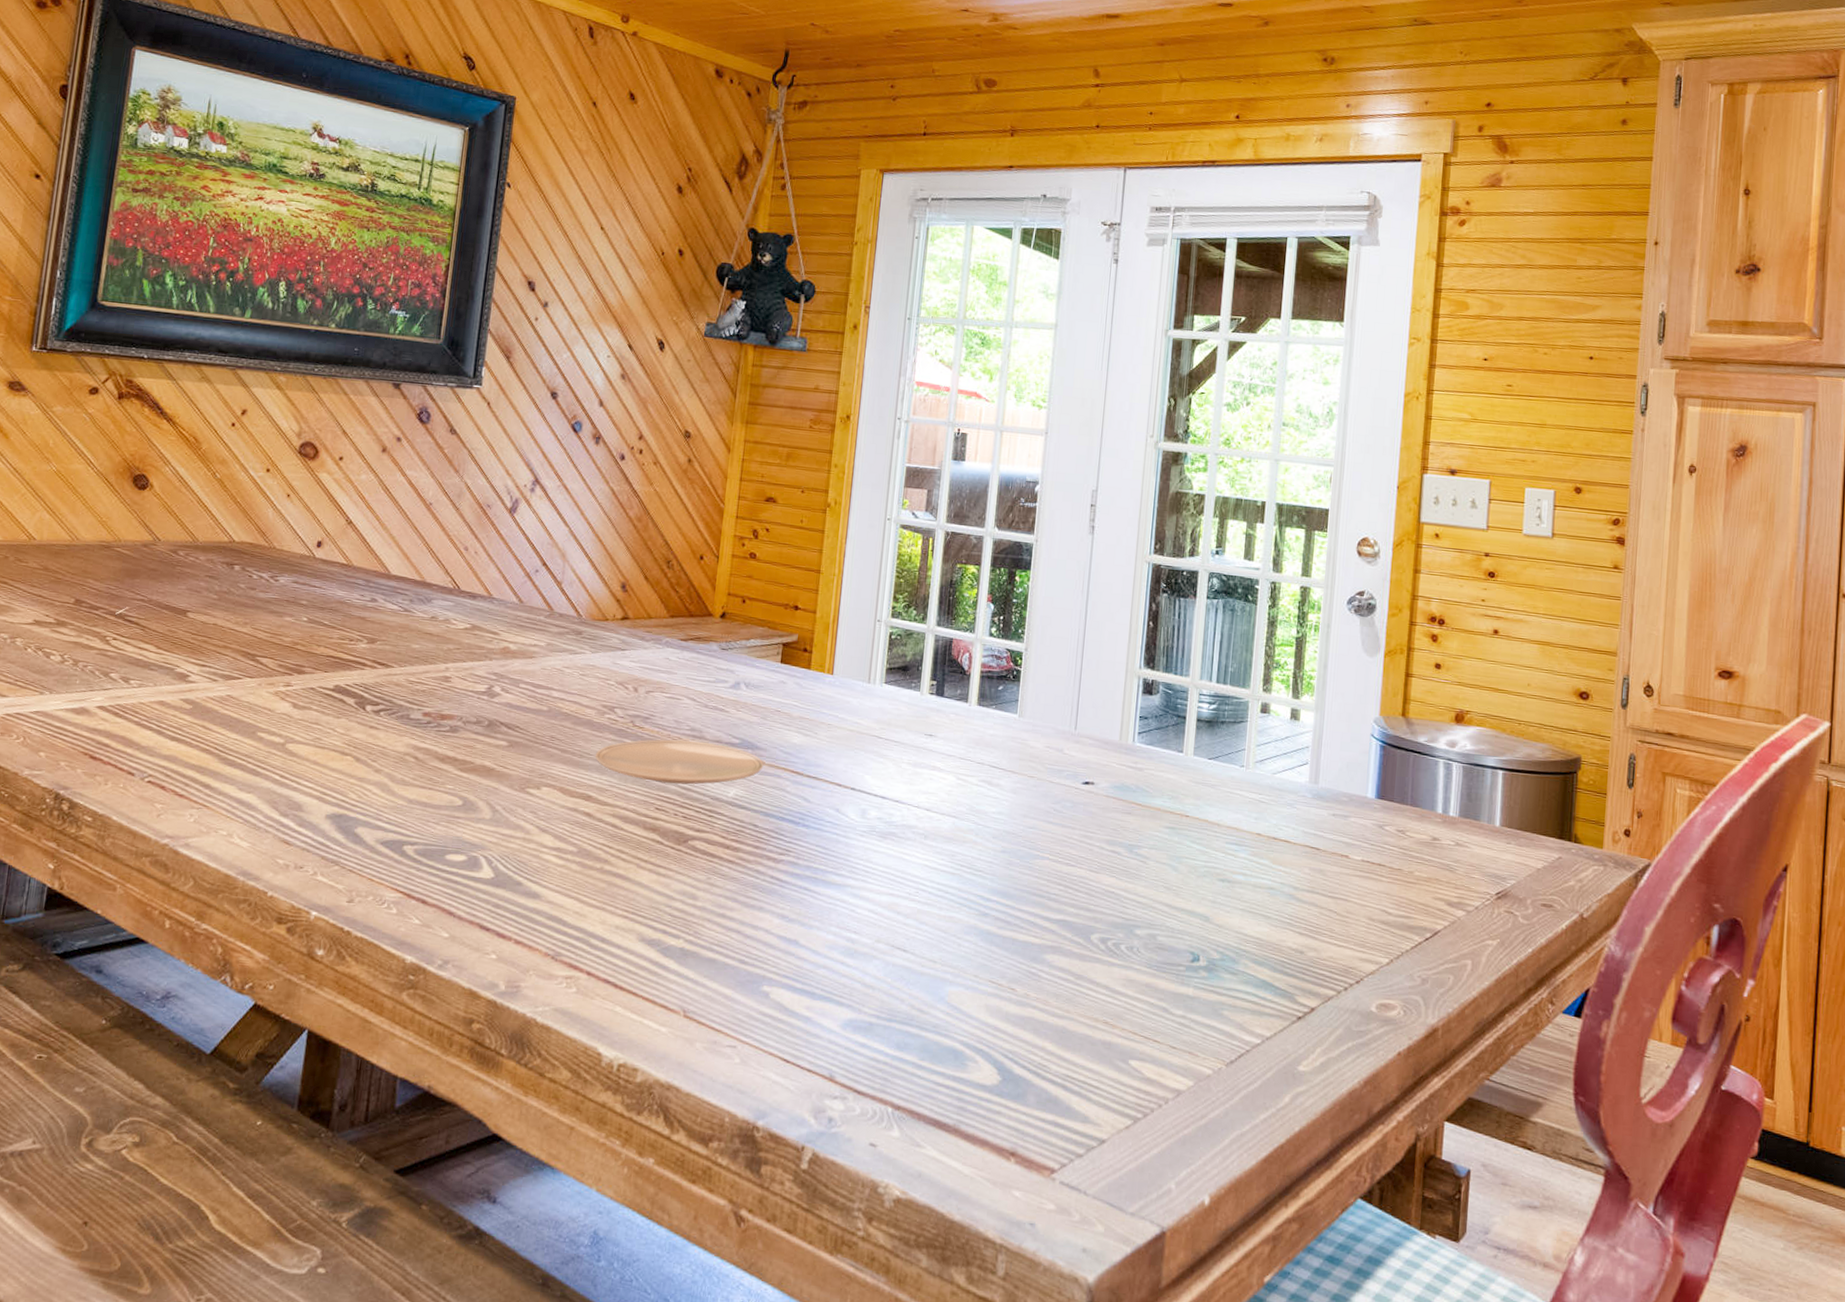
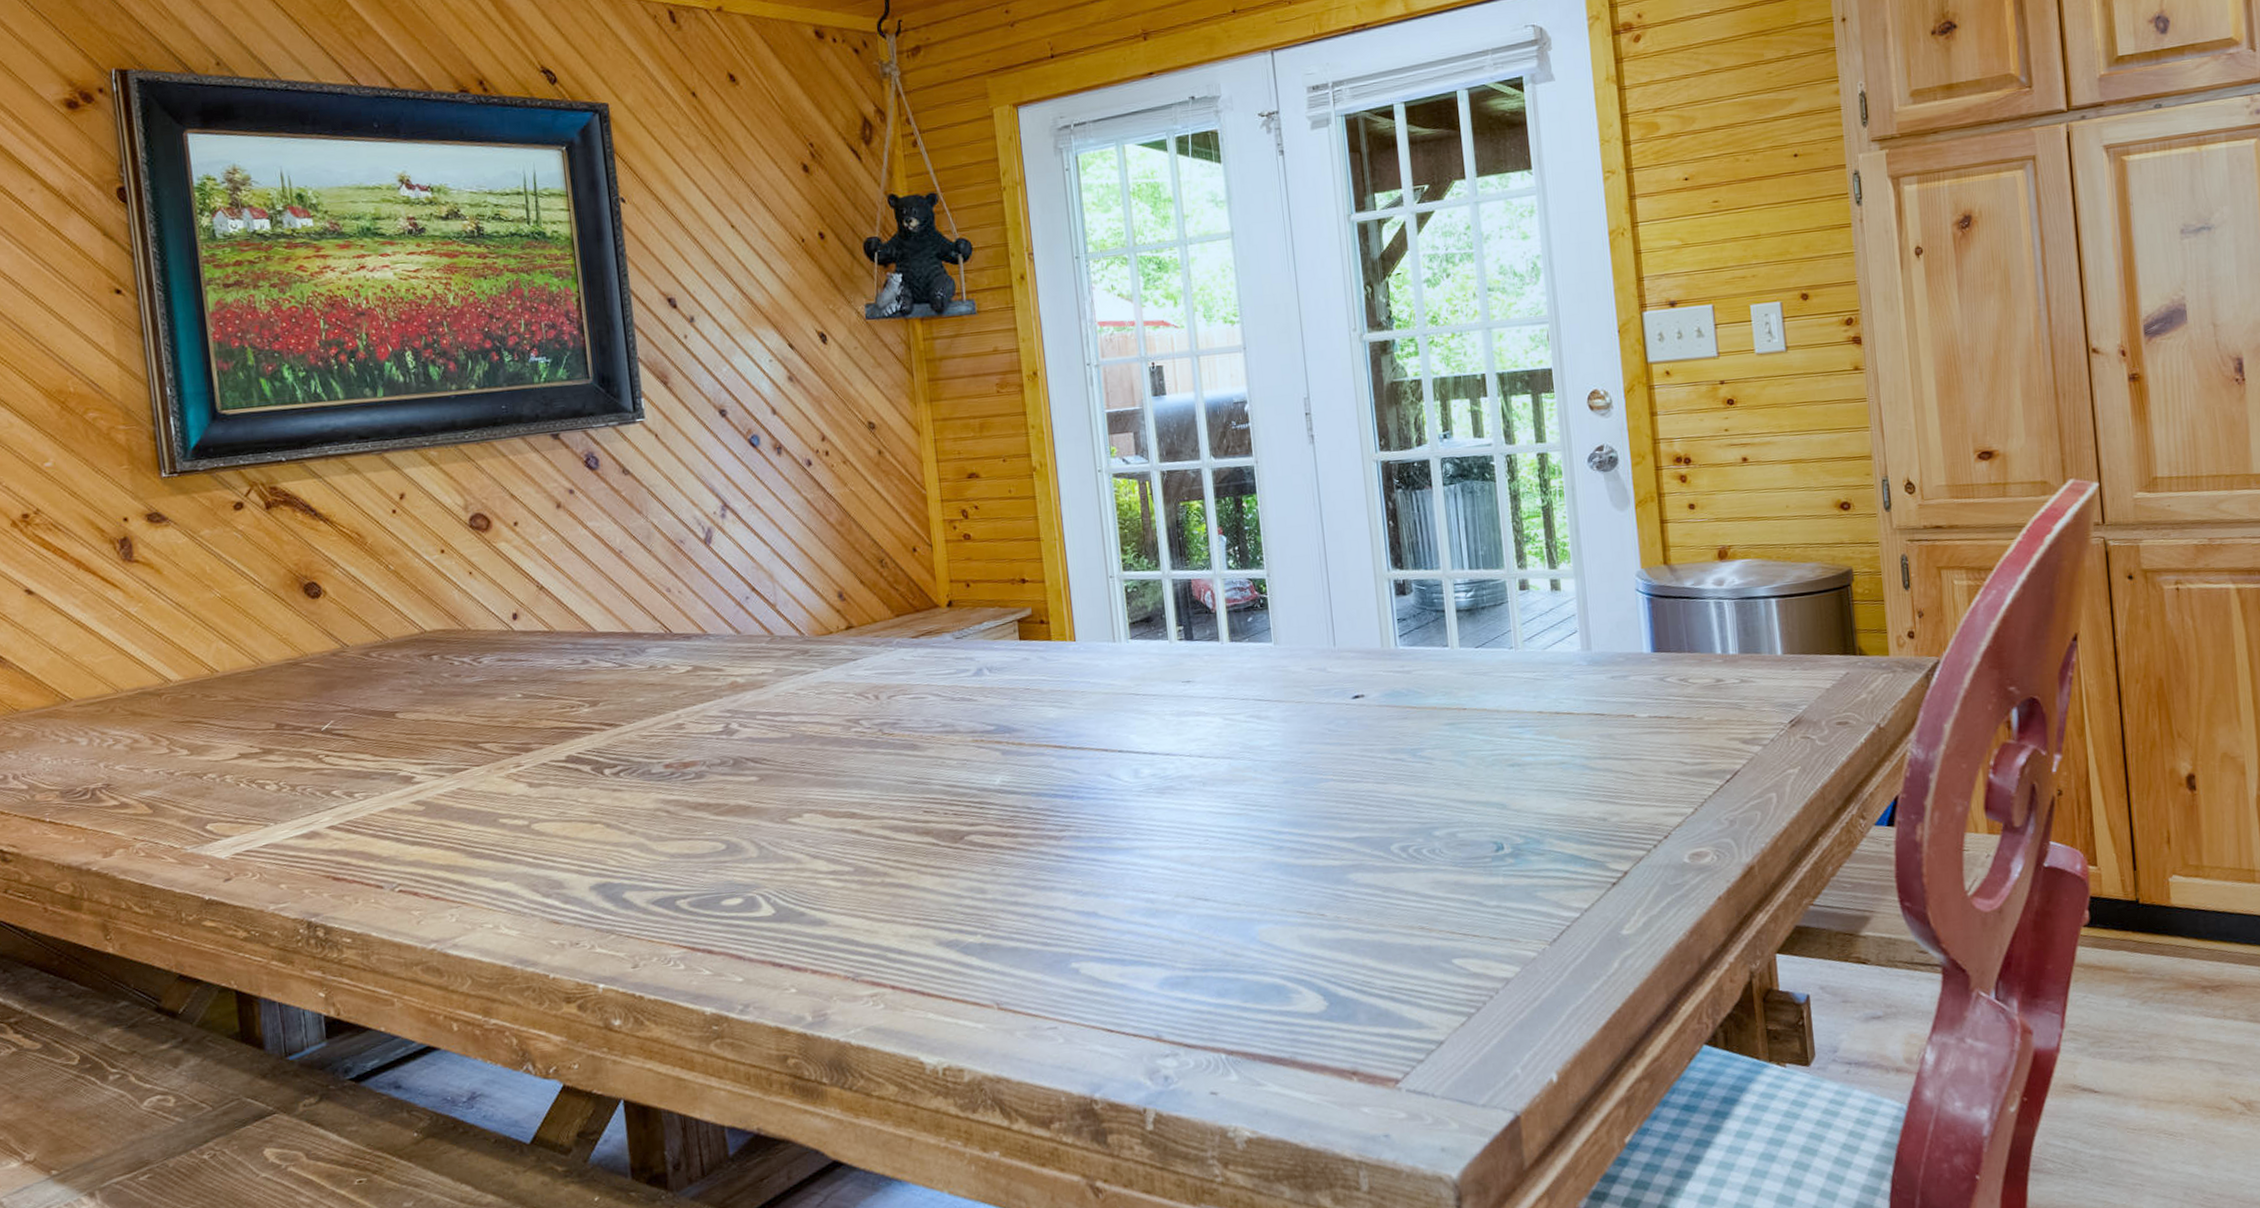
plate: present [595,739,764,785] -> none [850,734,1025,786]

